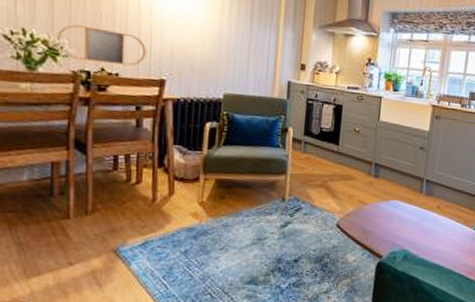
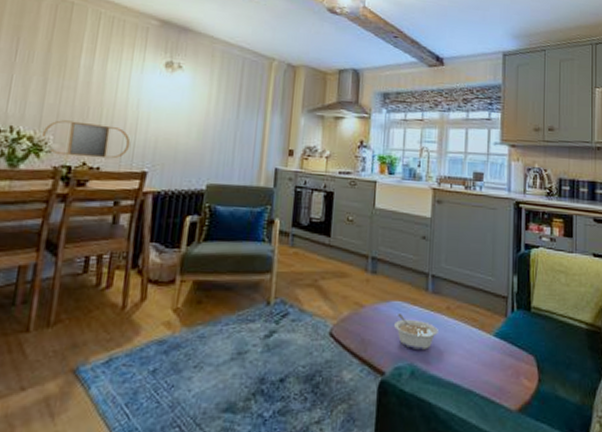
legume: none [392,211,429,239] -> present [394,314,438,349]

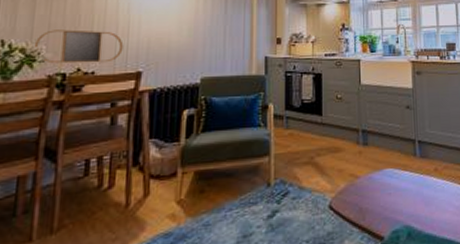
legume: present [394,314,438,349] -> none [388,180,429,212]

